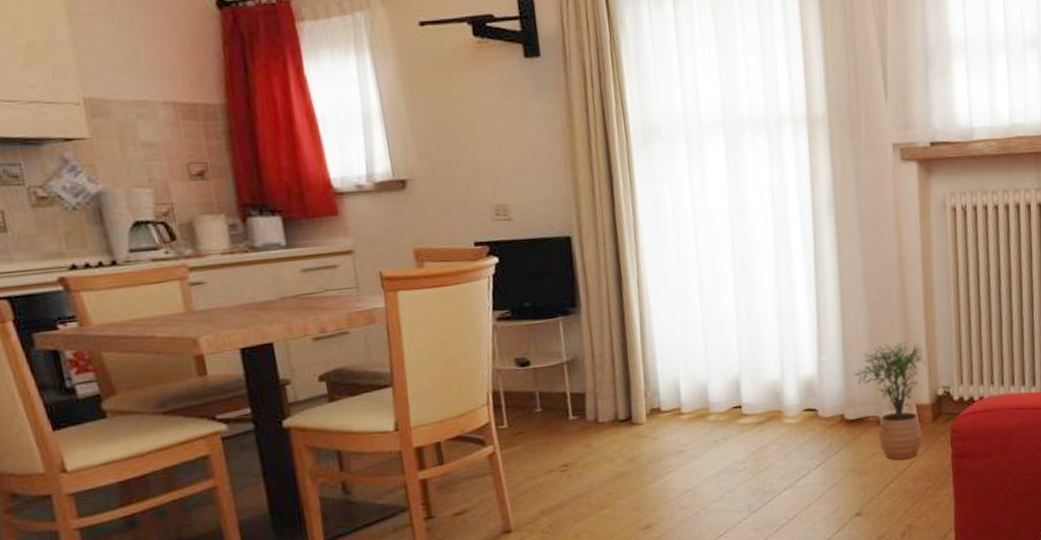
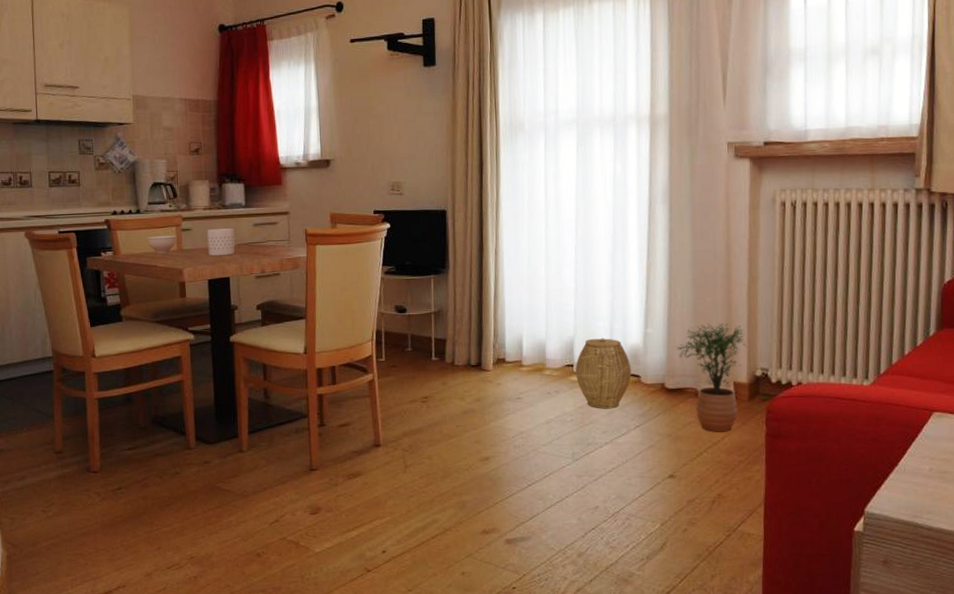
bowl: none [132,292,184,320] -> present [146,235,178,254]
mug: none [230,277,278,317] -> present [207,228,235,257]
woven basket: none [744,371,808,452] -> present [576,338,632,409]

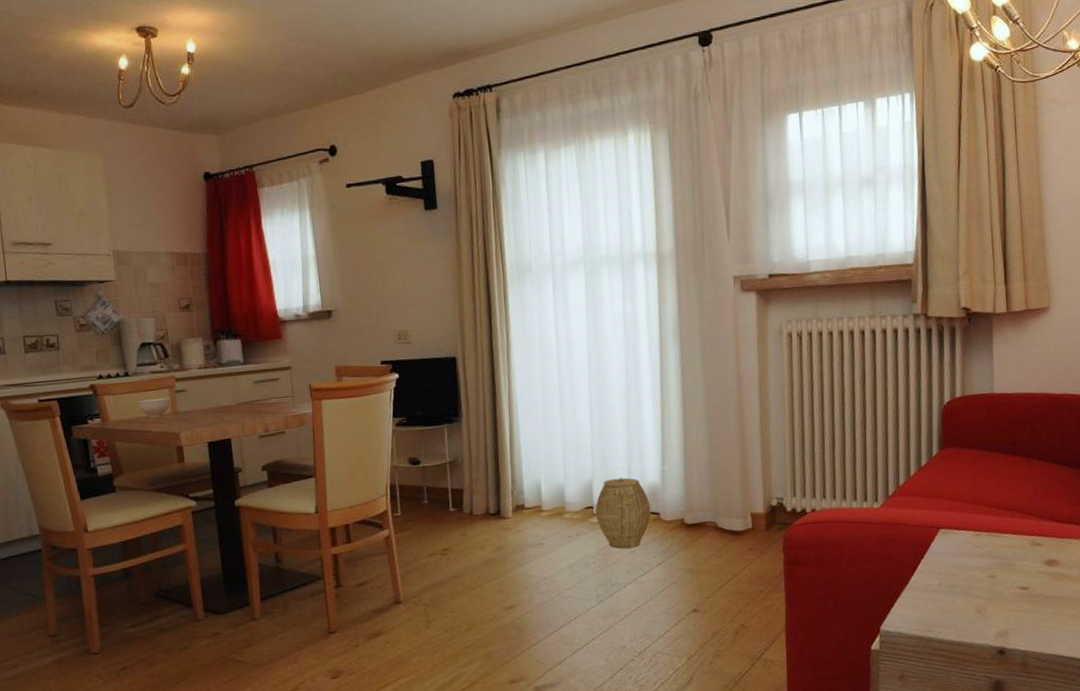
mug: present [207,228,235,257] -> none [203,387,235,418]
potted plant: present [676,323,748,432] -> none [693,456,763,564]

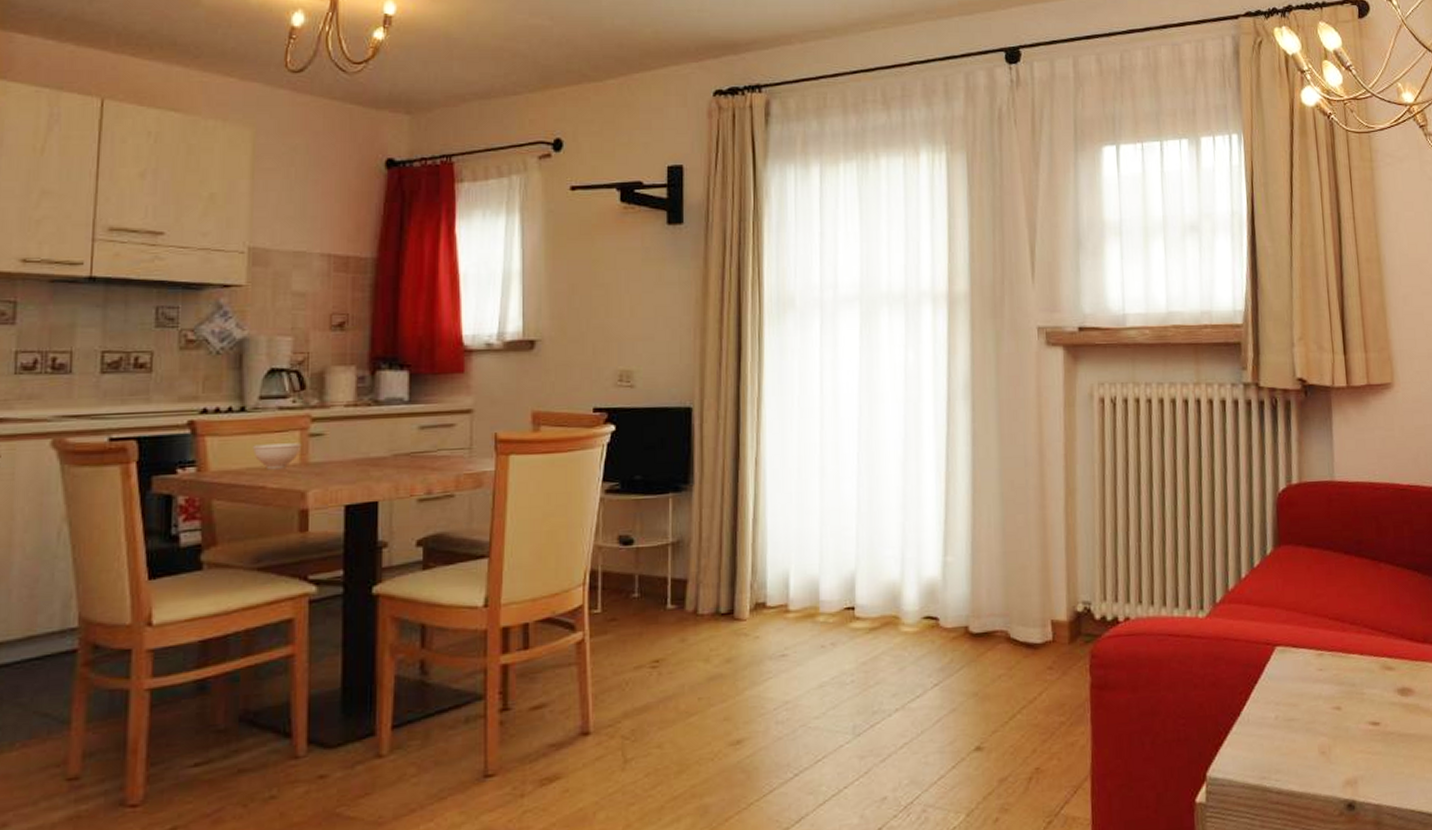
woven basket: present [595,477,651,549] -> none [858,570,928,664]

